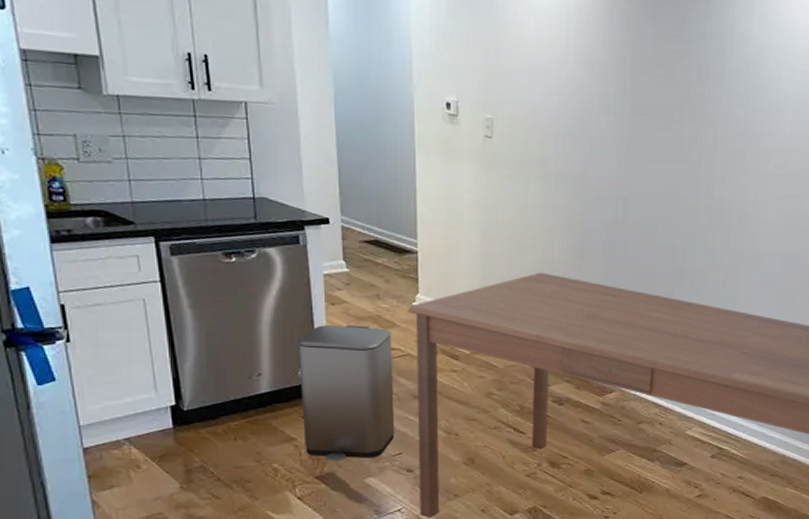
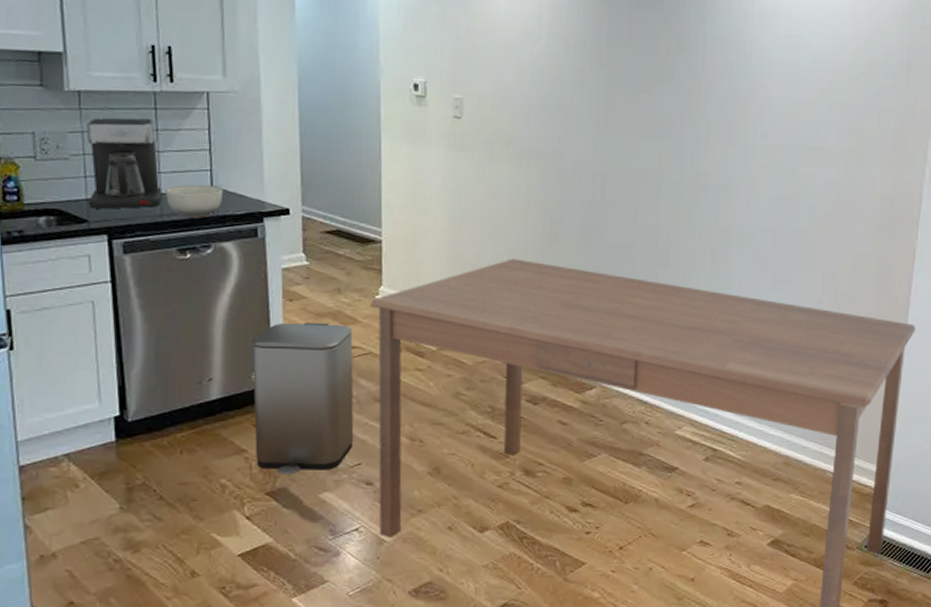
coffee maker: none [127,122,206,213] -> present [86,117,162,209]
bowl: none [207,192,265,224] -> present [164,184,224,218]

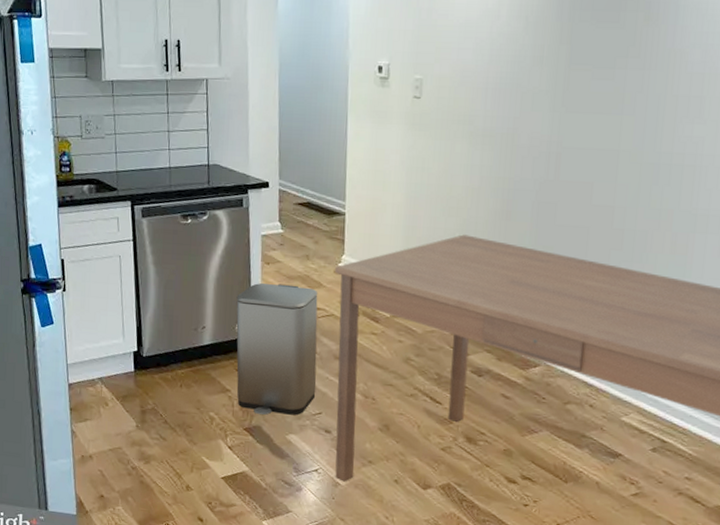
coffee maker: present [86,117,162,209] -> none [117,102,171,180]
bowl: present [164,184,224,218] -> none [172,160,218,189]

